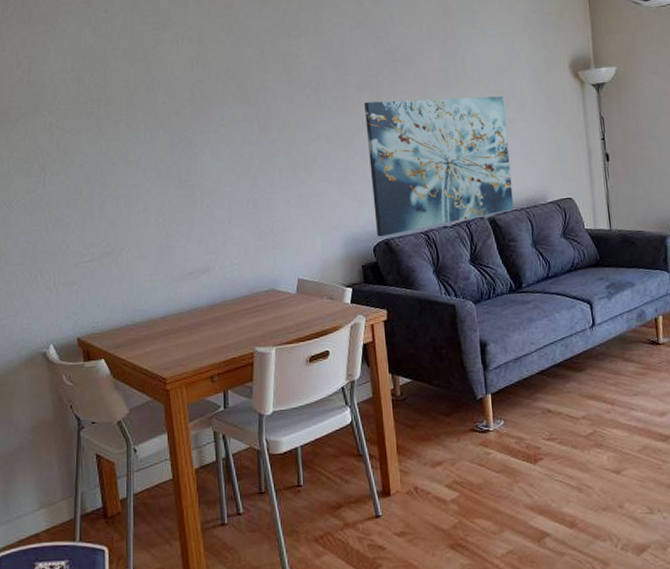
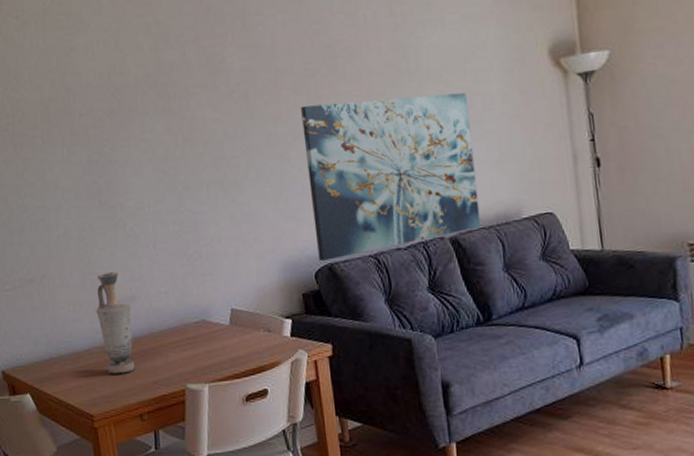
vase: none [172,244,208,340] -> present [96,271,135,374]

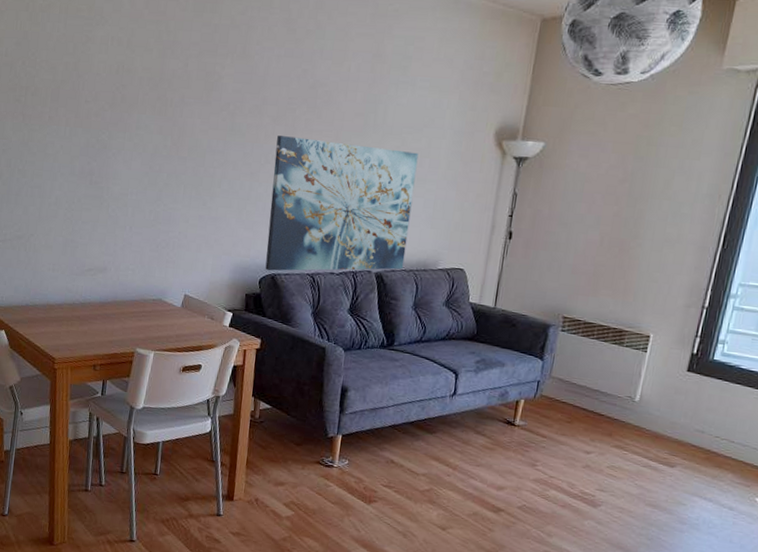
vase: present [96,271,135,374] -> none [71,243,102,330]

